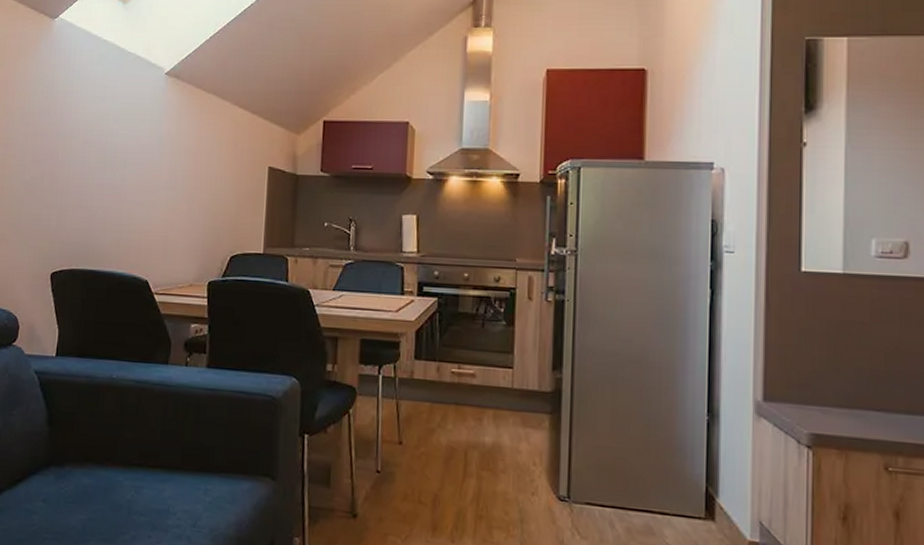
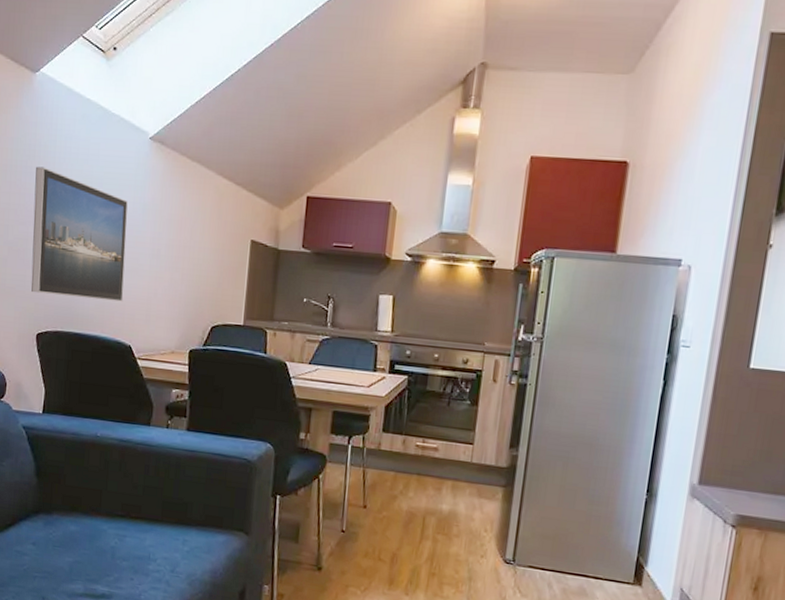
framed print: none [46,107,144,236] -> present [31,166,128,302]

